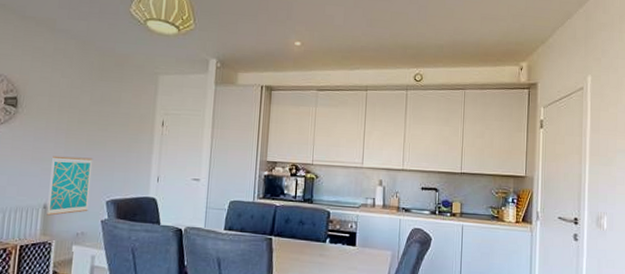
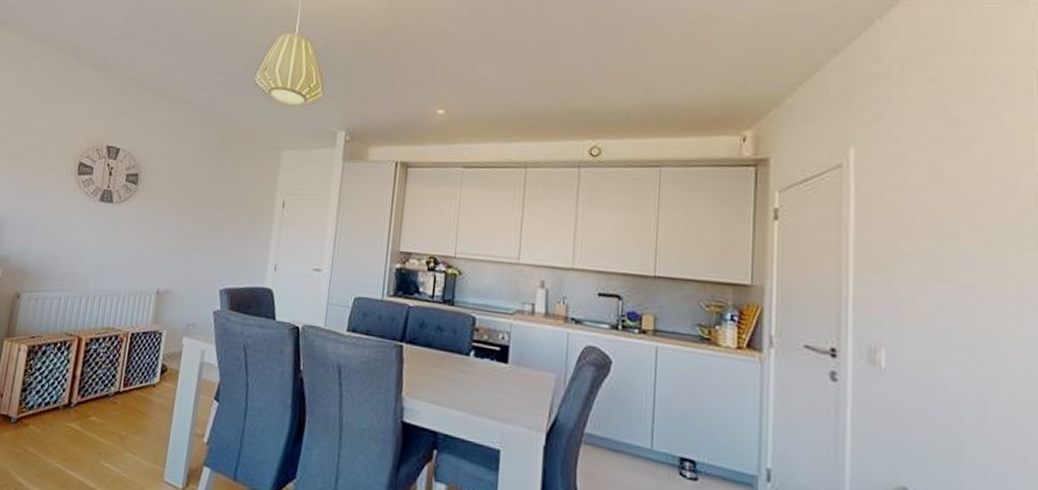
wall art: present [47,155,93,216] -> none [159,237,209,303]

